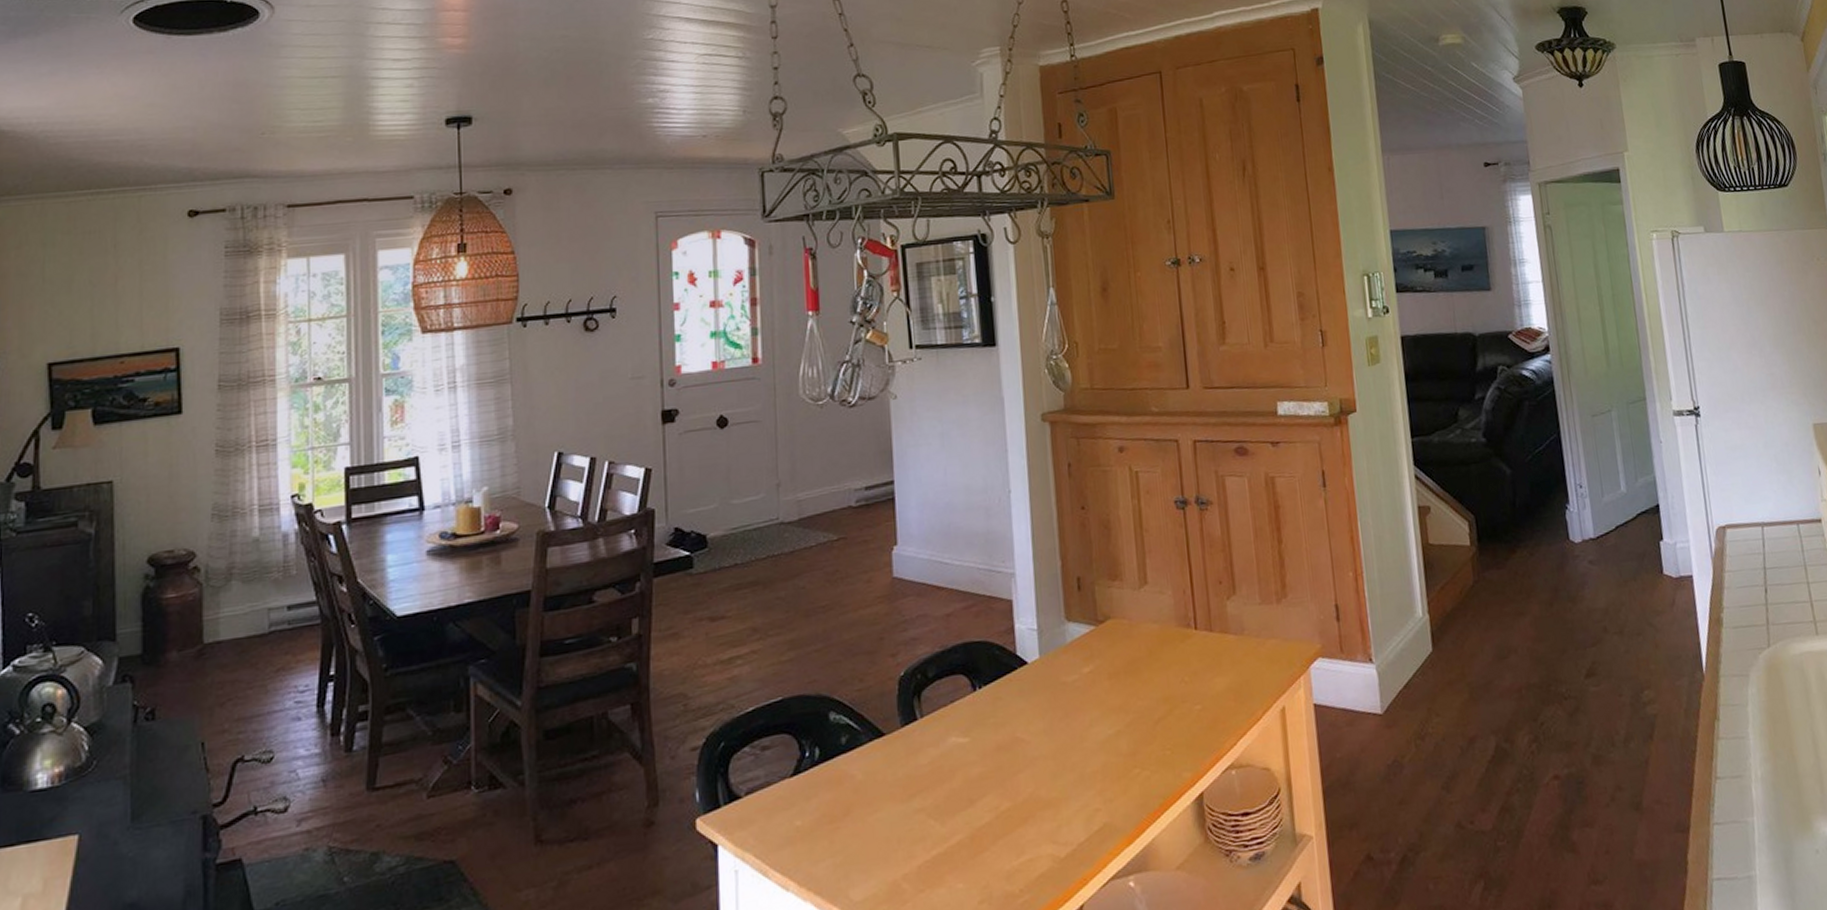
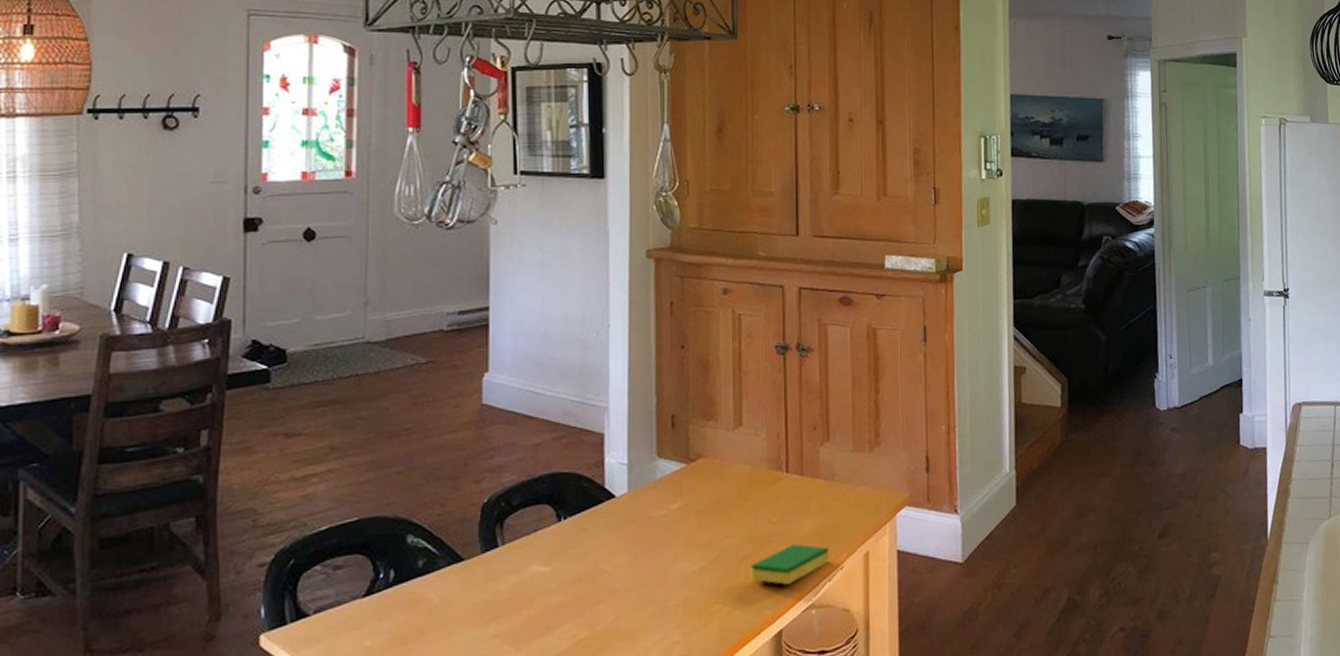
dish sponge: none [1166,702,1246,745] -> present [751,544,830,585]

